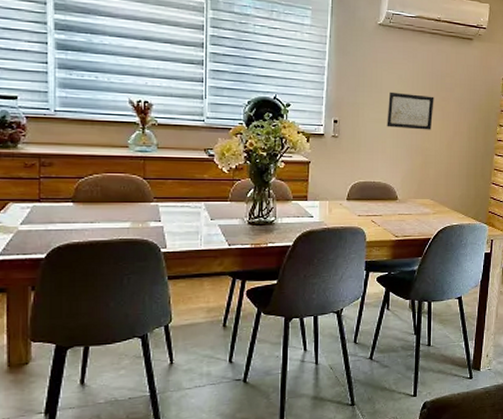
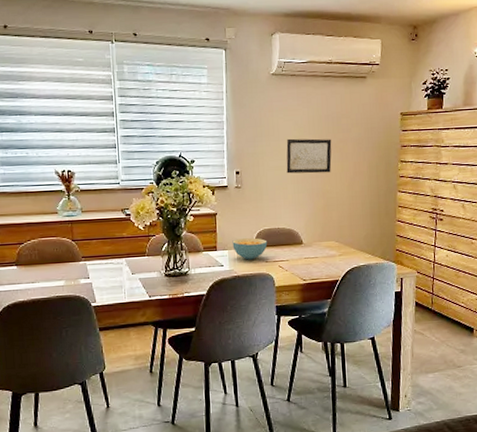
cereal bowl: none [324,190,362,212] -> present [232,238,268,260]

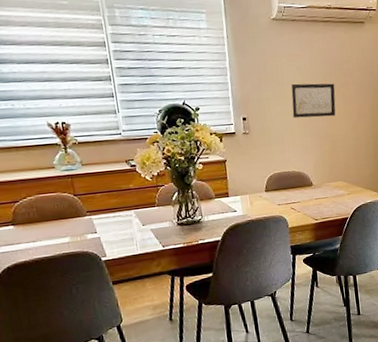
cereal bowl: present [232,238,268,260] -> none [244,182,279,204]

